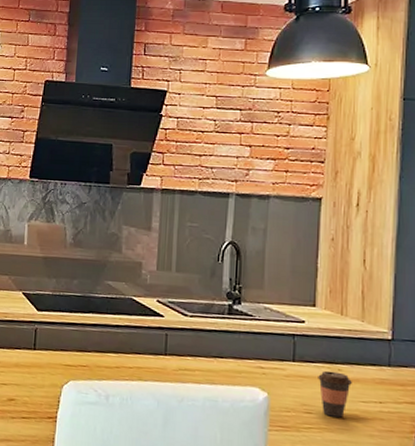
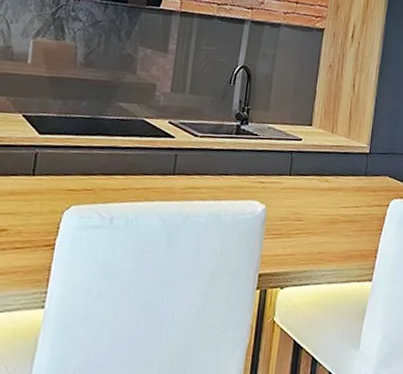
coffee cup: present [318,370,352,418] -> none [309,182,336,222]

